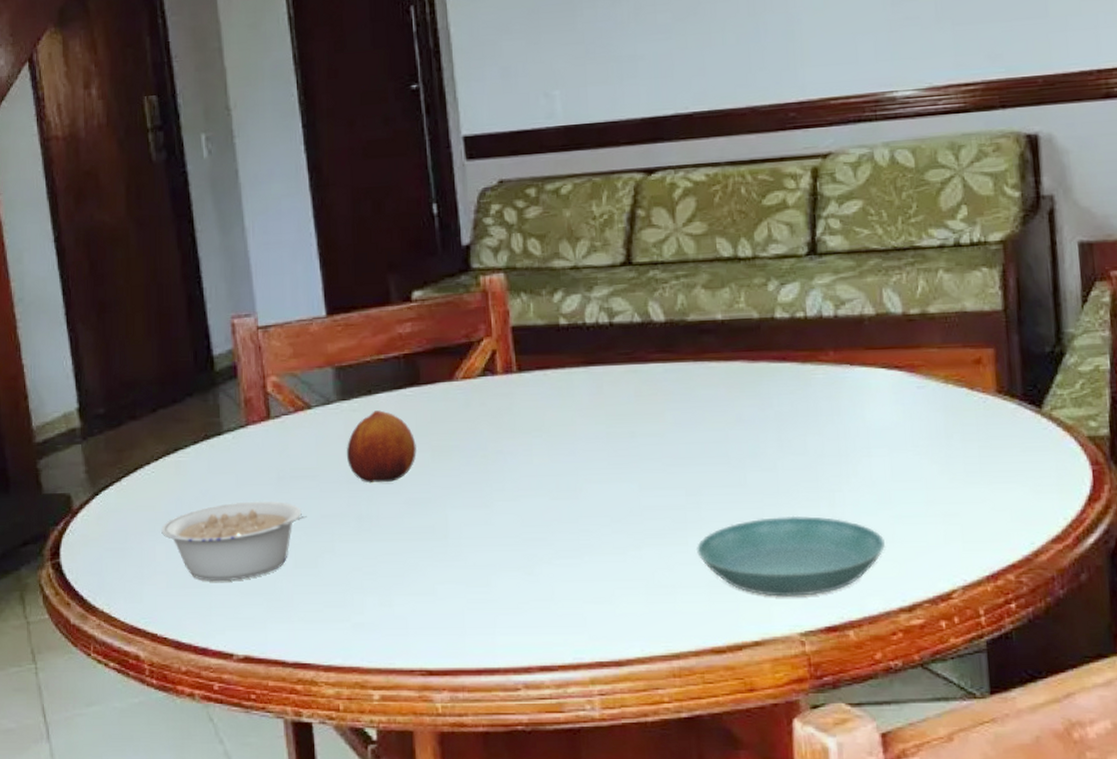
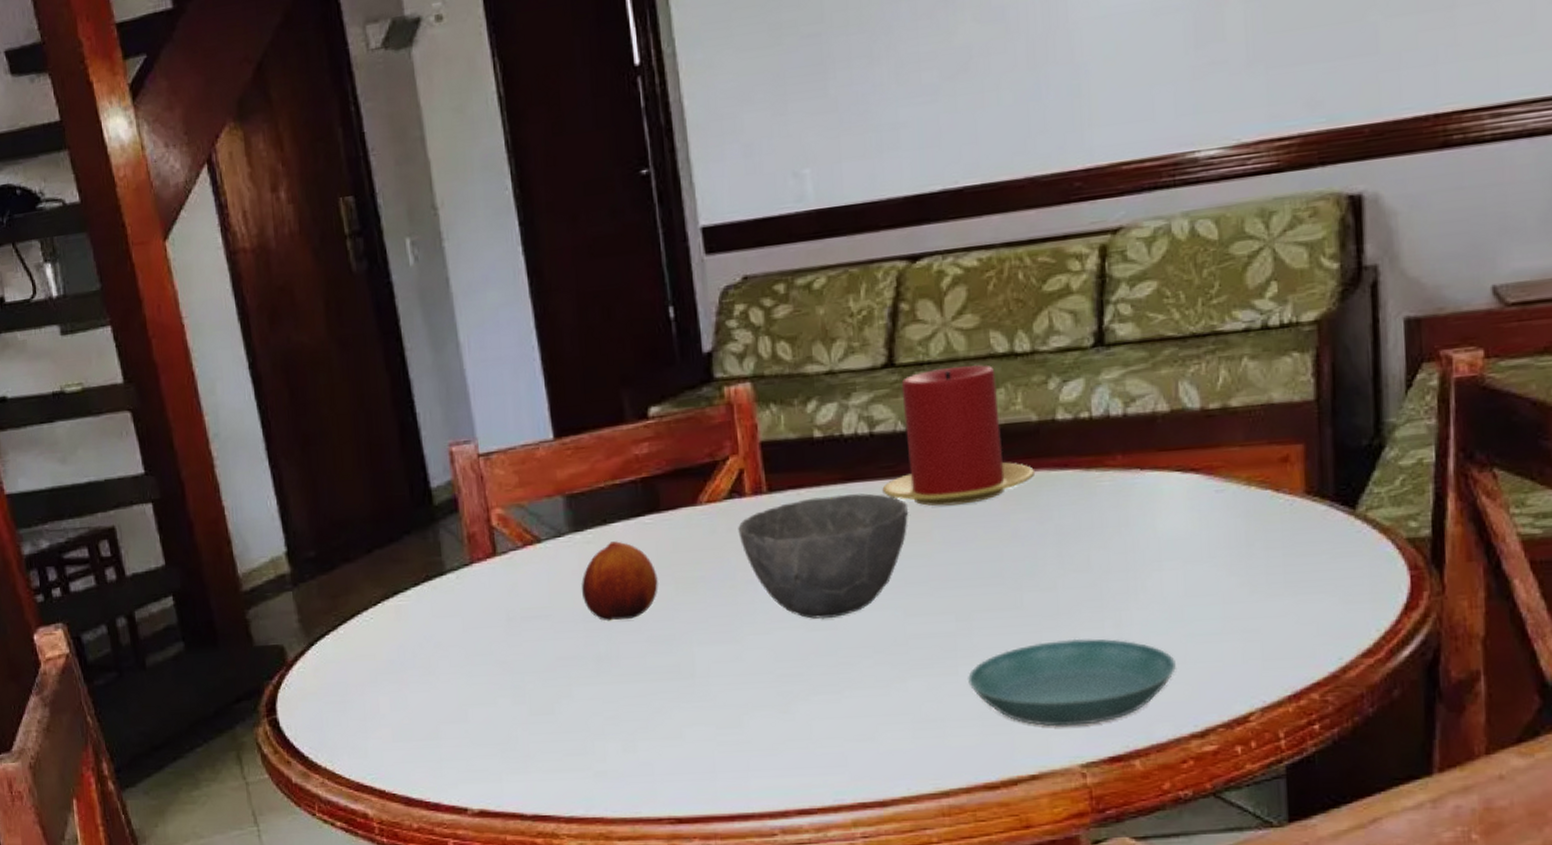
legume: present [161,501,307,581] -> none [384,644,541,732]
bowl: none [490,376,644,488] -> present [738,493,909,619]
candle: none [620,266,756,391] -> present [882,364,1034,507]

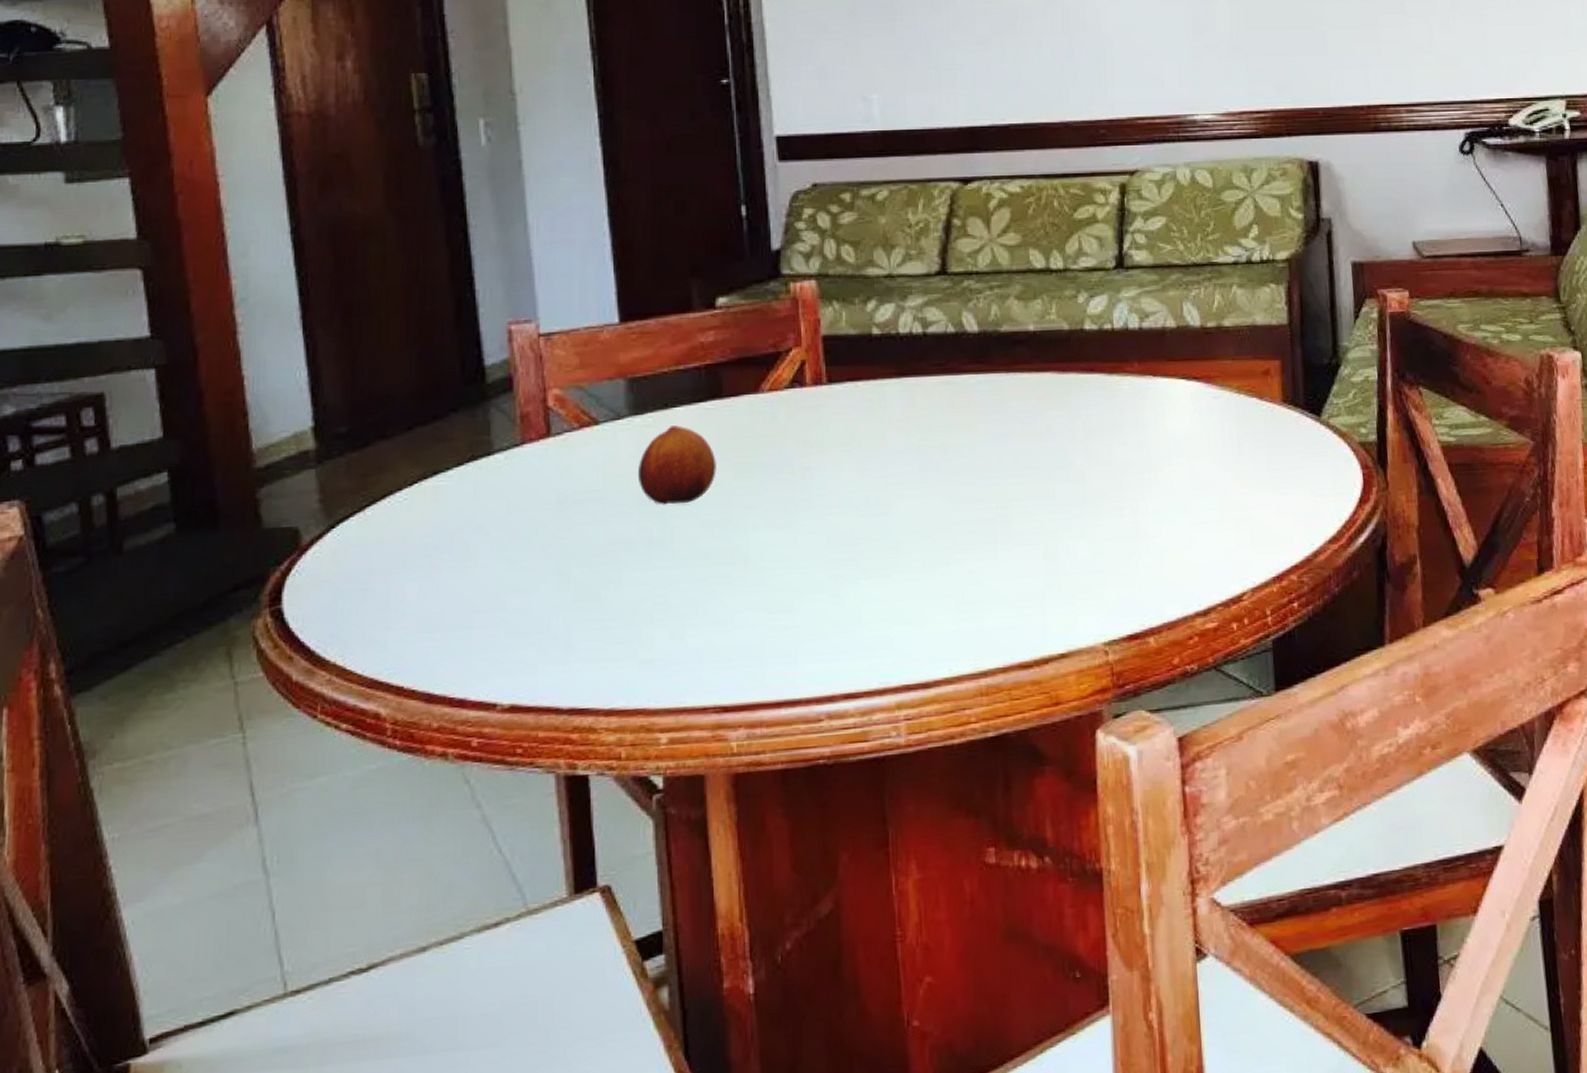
bowl: present [738,493,909,619] -> none [798,388,957,505]
candle: present [882,364,1034,507] -> none [933,277,1066,402]
saucer: present [967,638,1176,726] -> none [1005,525,1183,607]

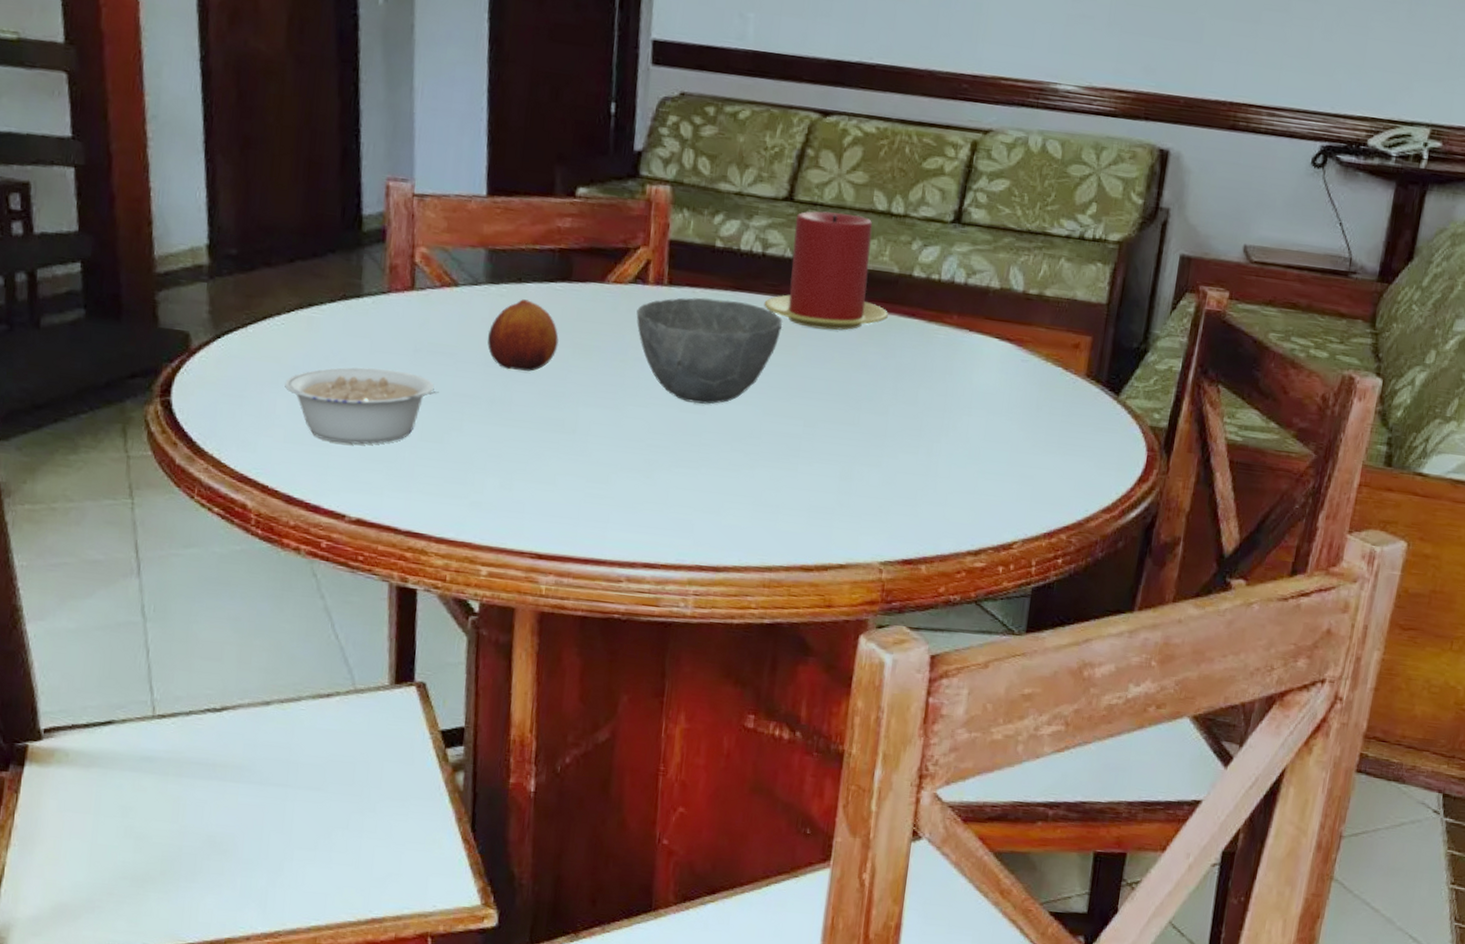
legume: none [413,528,590,622] -> present [285,367,439,444]
bowl: none [798,388,957,505] -> present [636,297,783,404]
candle: none [933,277,1066,402] -> present [764,211,888,331]

